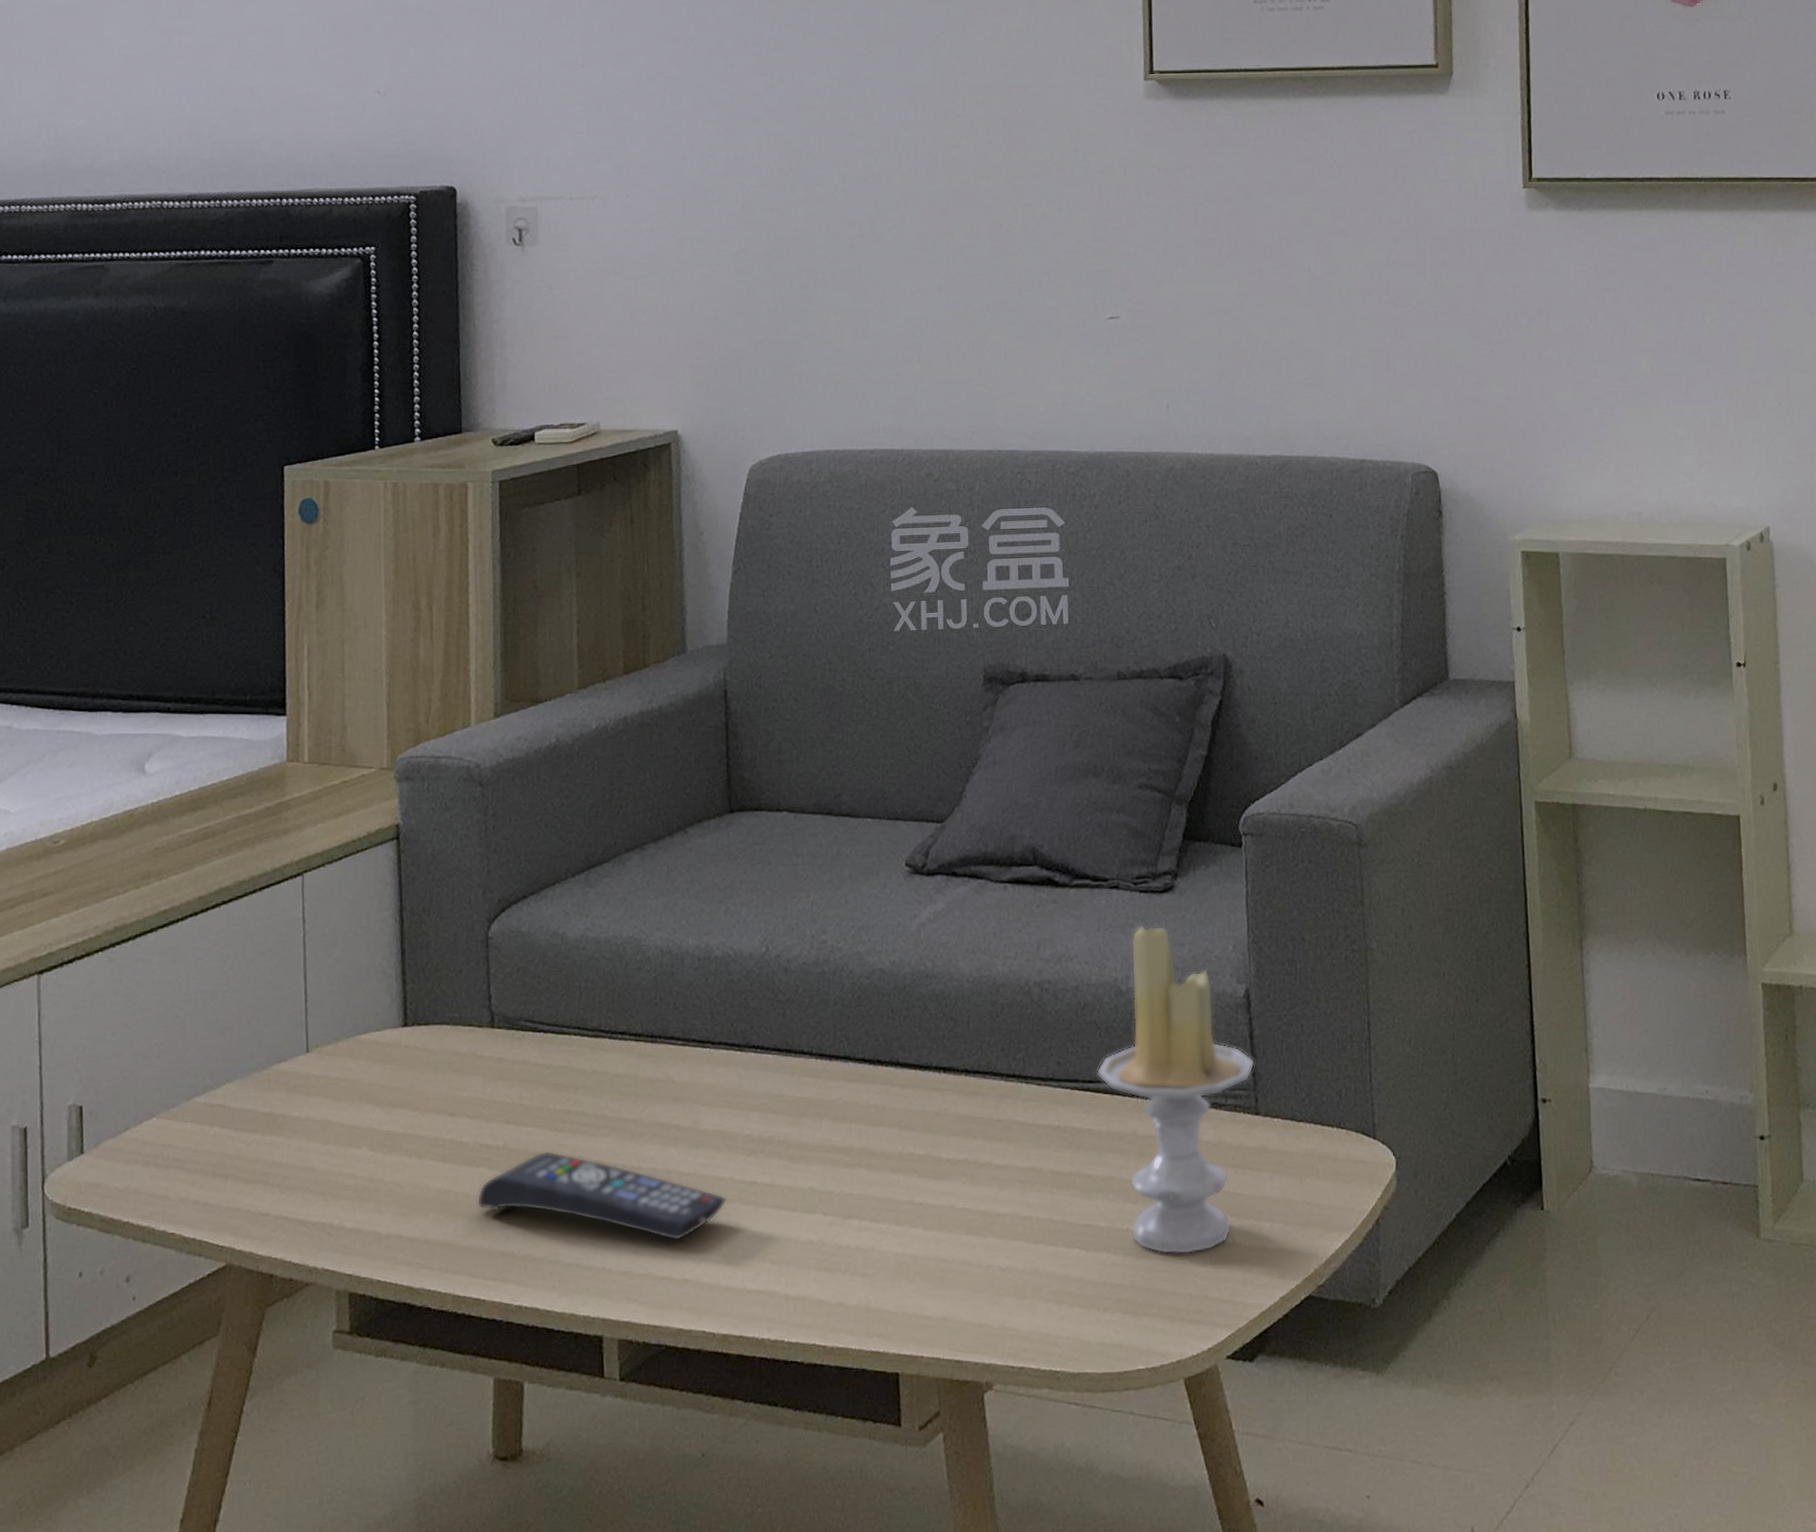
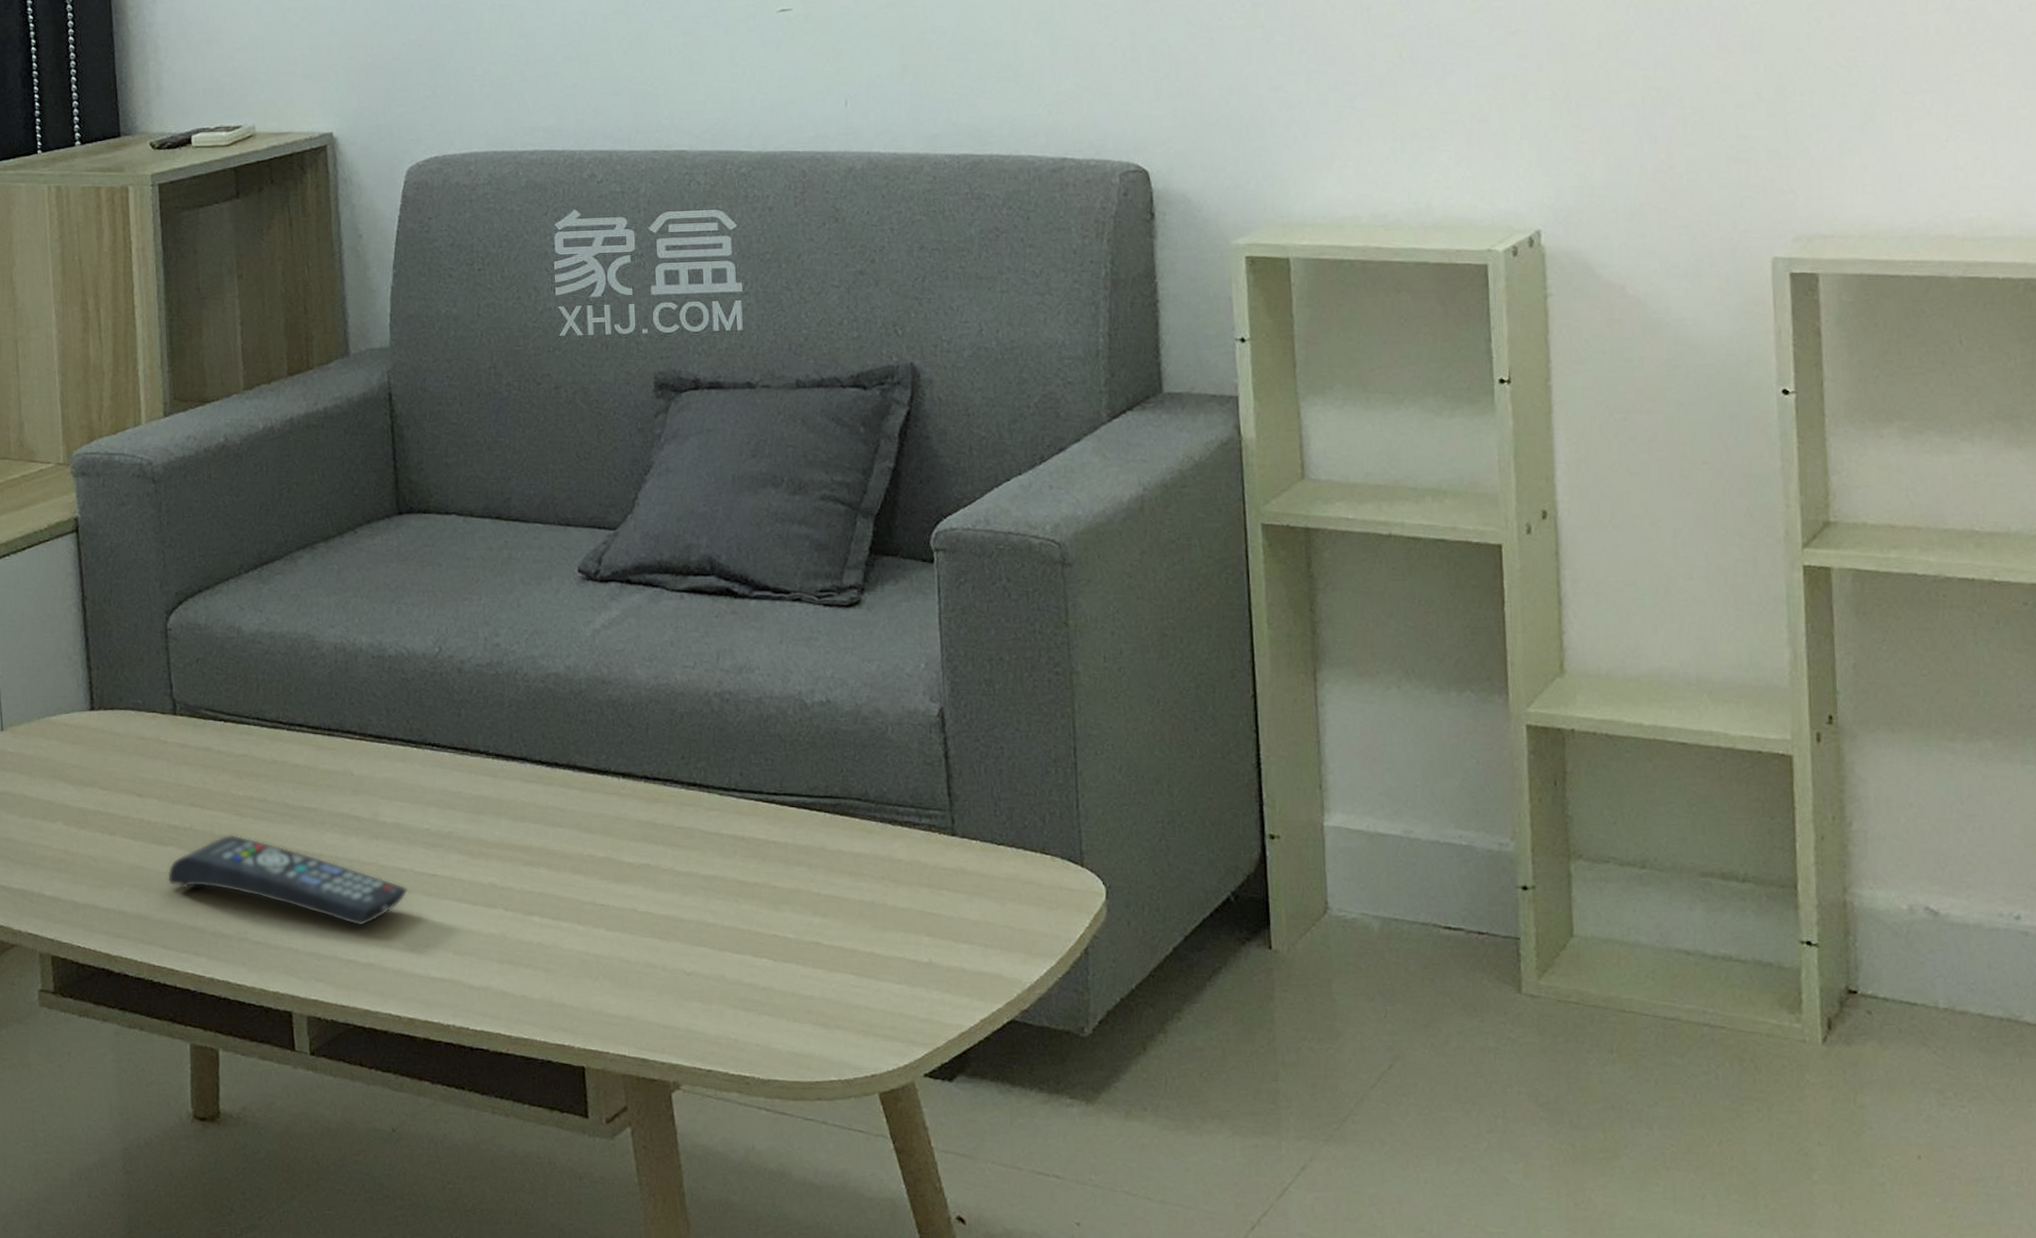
candle: present [1097,925,1255,1255] -> none [782,640,950,971]

